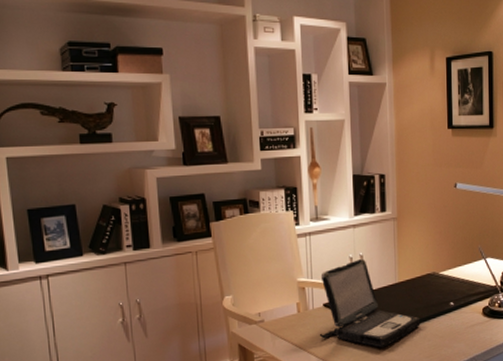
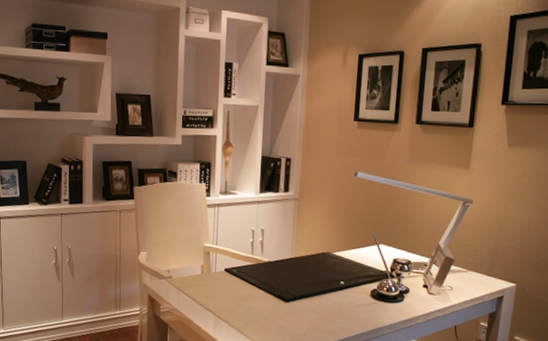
laptop: present [320,258,421,348] -> none [219,232,311,314]

